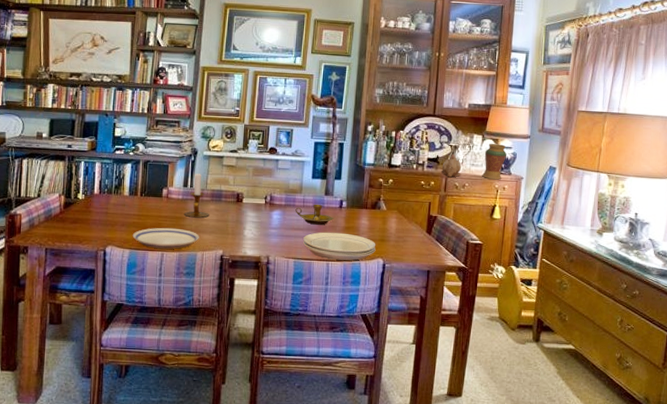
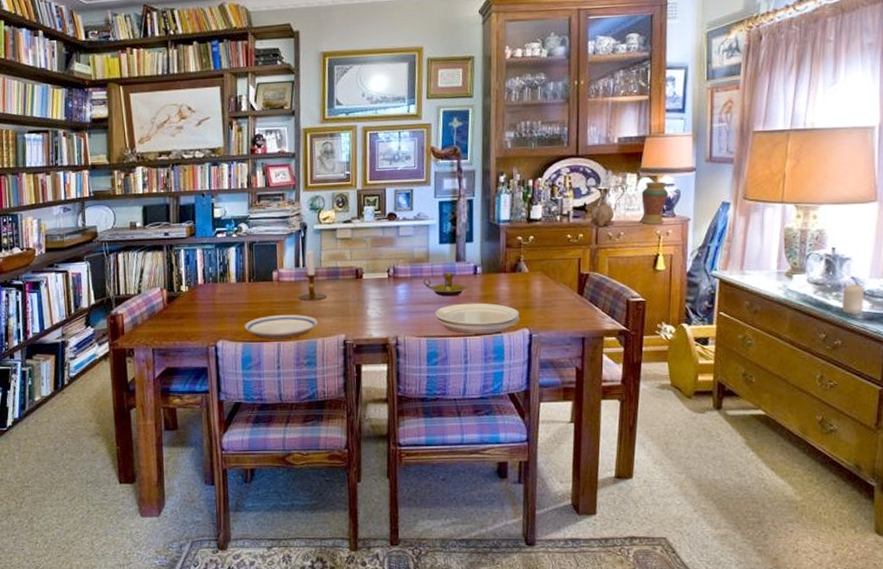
candle: none [641,244,659,271] -> present [842,283,865,315]

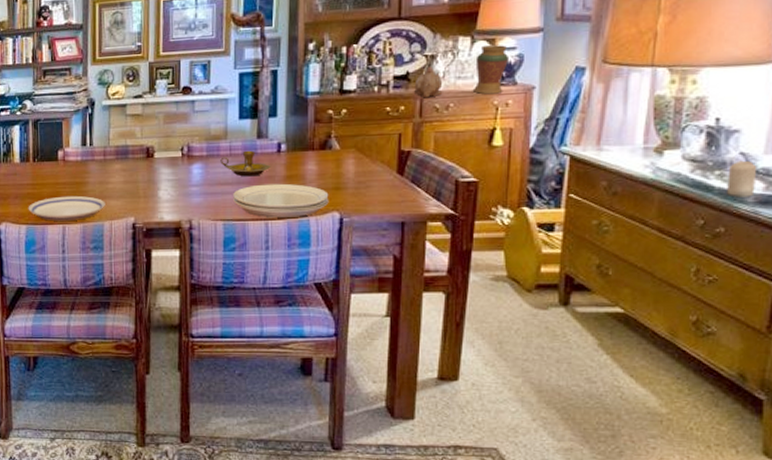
candlestick: present [299,251,326,300] -> none [86,128,115,181]

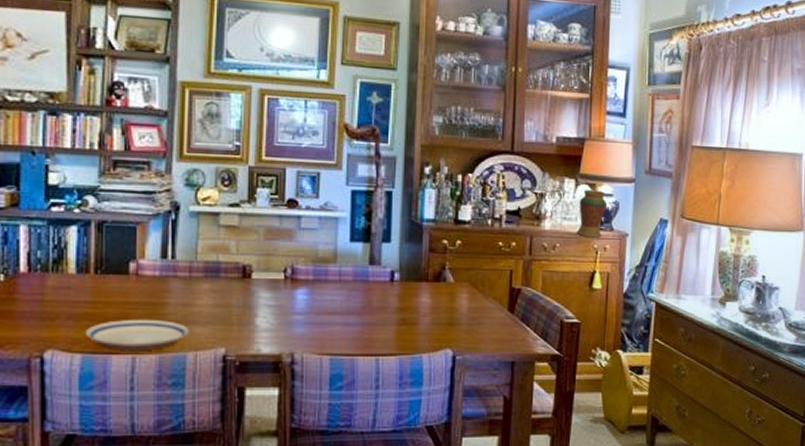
candlestick: present [220,150,271,177] -> none [328,277,383,307]
plate: present [233,183,329,218] -> none [342,315,442,354]
decorative figurine: present [414,66,443,98] -> none [525,204,551,236]
candle: present [727,160,757,198] -> none [770,314,791,347]

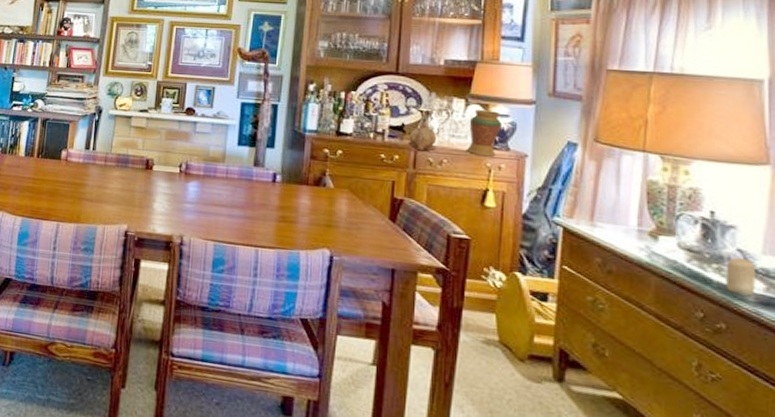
plate: present [85,319,189,350] -> none [26,194,101,220]
decorative figurine: none [525,204,551,236] -> present [409,121,437,151]
candle: none [770,314,791,347] -> present [726,257,756,296]

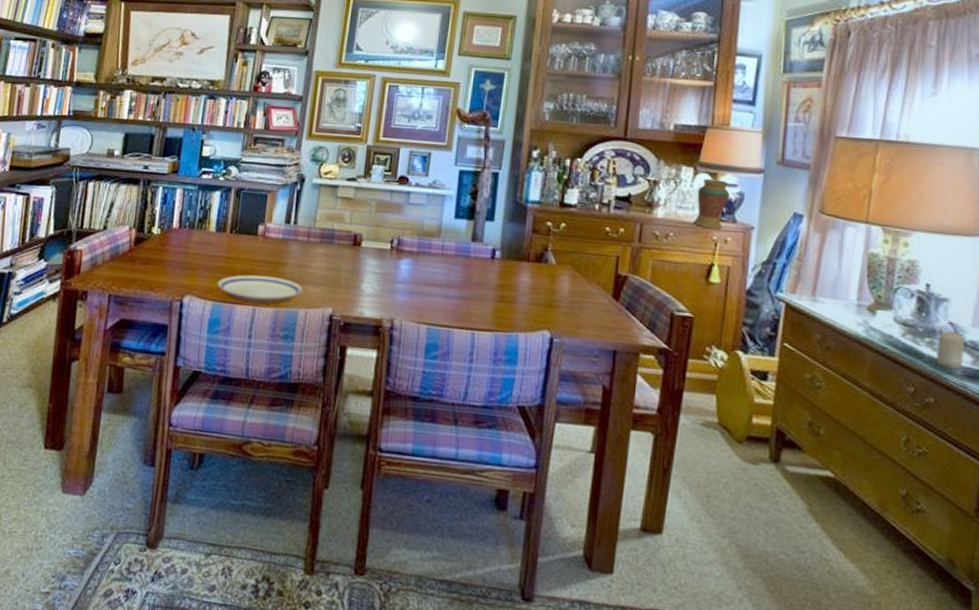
plate: none [26,194,101,220] -> present [217,274,303,304]
decorative figurine: present [409,121,437,151] -> none [635,191,664,224]

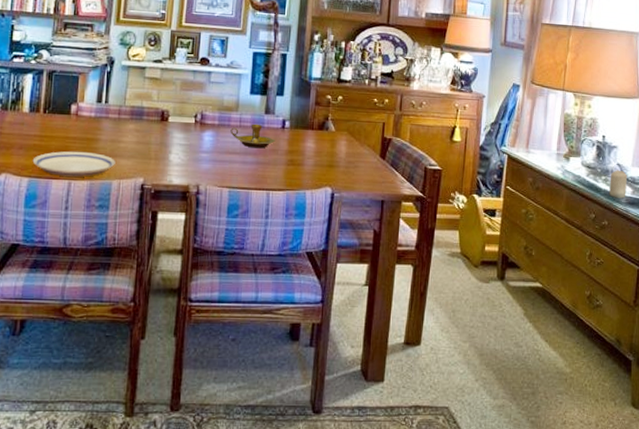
candlestick: none [431,252,483,281] -> present [230,123,275,149]
decorative vase: present [694,179,729,230] -> none [441,58,467,98]

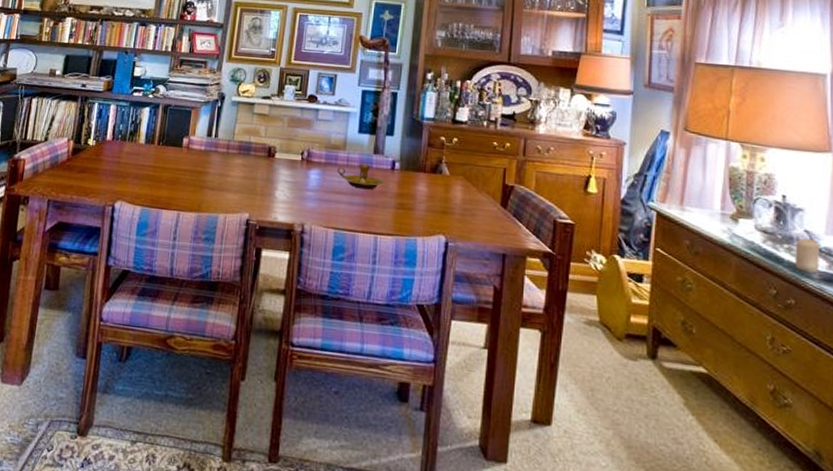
plate: present [32,151,116,177] -> none [145,182,223,209]

